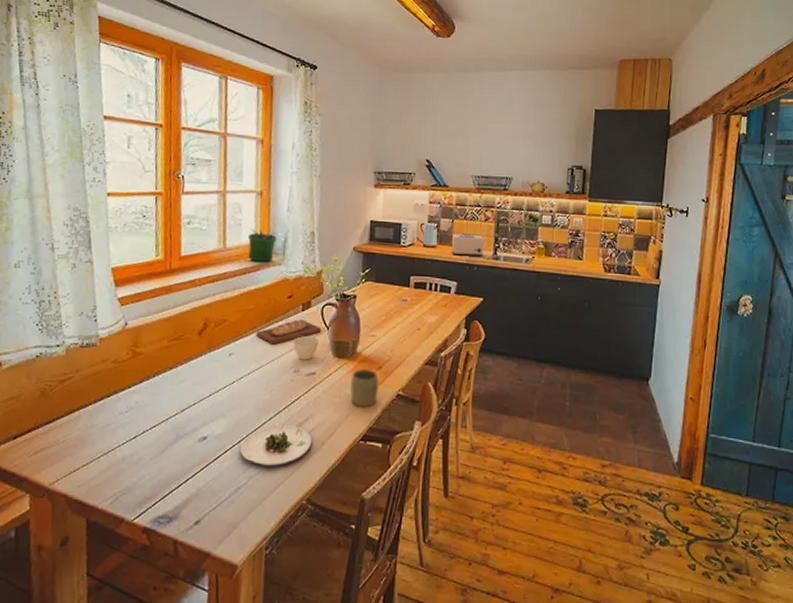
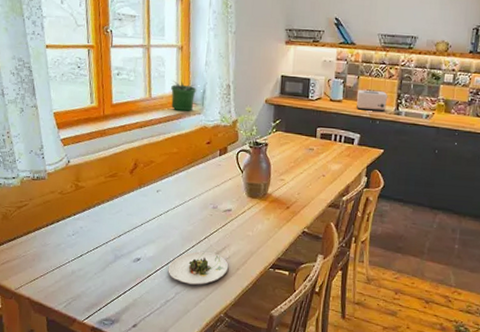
bread loaf: present [256,319,322,345] -> none [179,163,237,184]
cup: present [292,336,319,360] -> none [211,178,234,199]
mug: present [350,369,379,407] -> none [261,208,287,241]

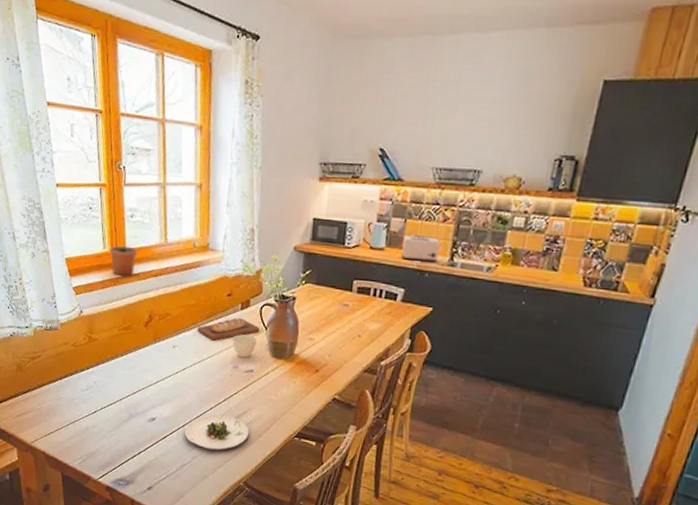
planter: none [96,100,124,128] -> present [109,245,138,276]
planter: present [171,80,200,111] -> none [188,223,220,259]
bread loaf: none [179,163,237,184] -> present [197,318,260,341]
cup: none [211,178,234,199] -> present [231,334,257,358]

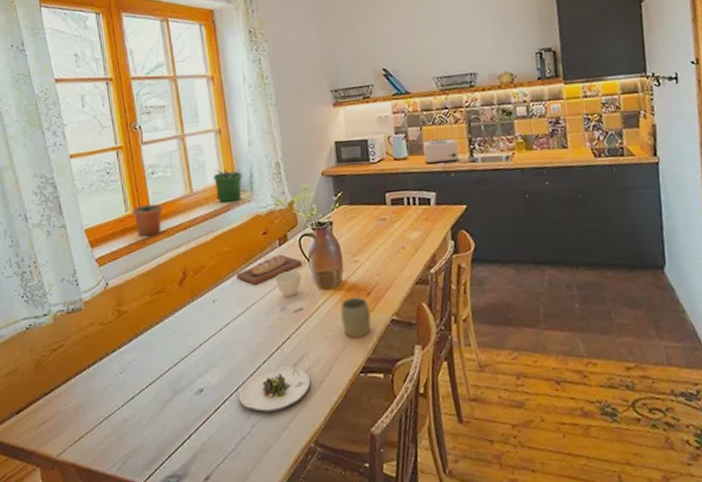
planter: none [188,223,220,259] -> present [213,168,246,202]
mug: none [286,371,315,407] -> present [339,297,372,338]

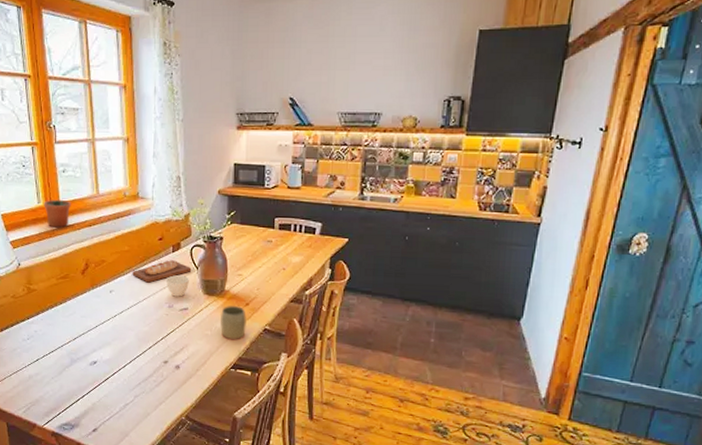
planter: present [213,168,246,202] -> none [119,174,149,207]
salad plate: present [238,365,311,413] -> none [125,352,188,388]
toaster: present [423,139,459,164] -> none [317,175,351,197]

